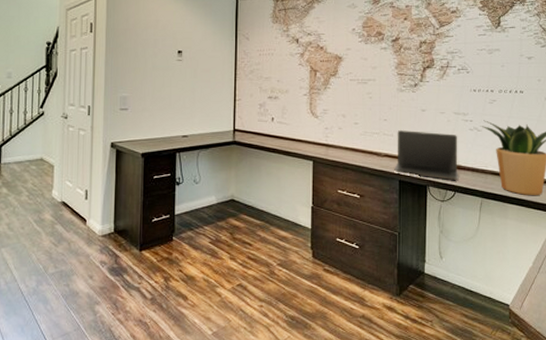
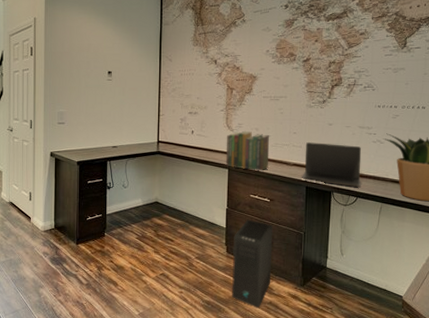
books: none [310,118,358,163] -> present [225,131,269,171]
computer tower: none [319,218,364,322] -> present [232,219,273,308]

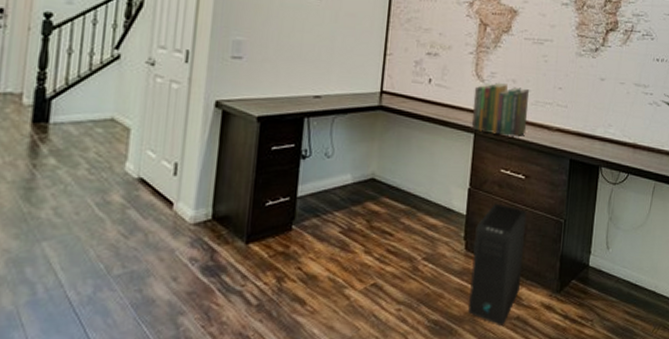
laptop computer: present [302,142,362,188] -> none [565,101,636,162]

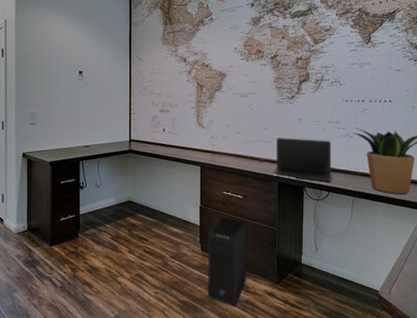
books: present [471,83,529,138] -> none [197,128,241,168]
laptop computer: none [565,101,636,162] -> present [274,138,333,182]

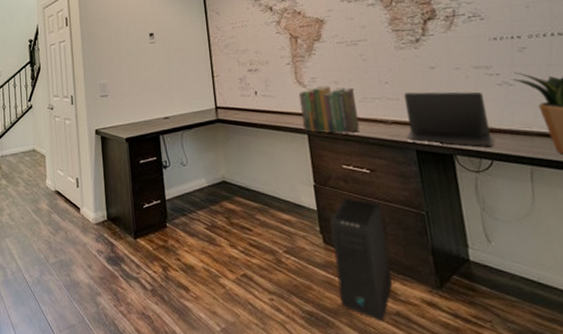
books: none [197,128,241,168] -> present [298,86,360,134]

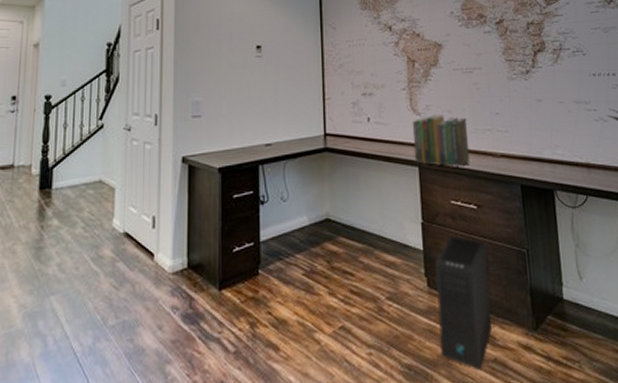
laptop computer: present [403,92,495,147] -> none [512,125,590,183]

